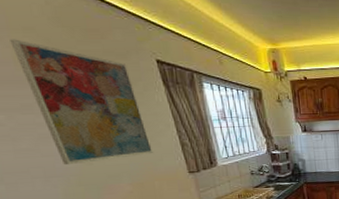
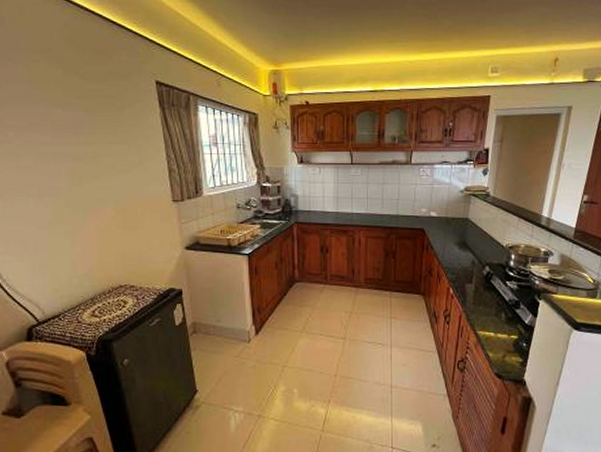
wall art: present [10,39,154,166] -> none [29,60,141,185]

